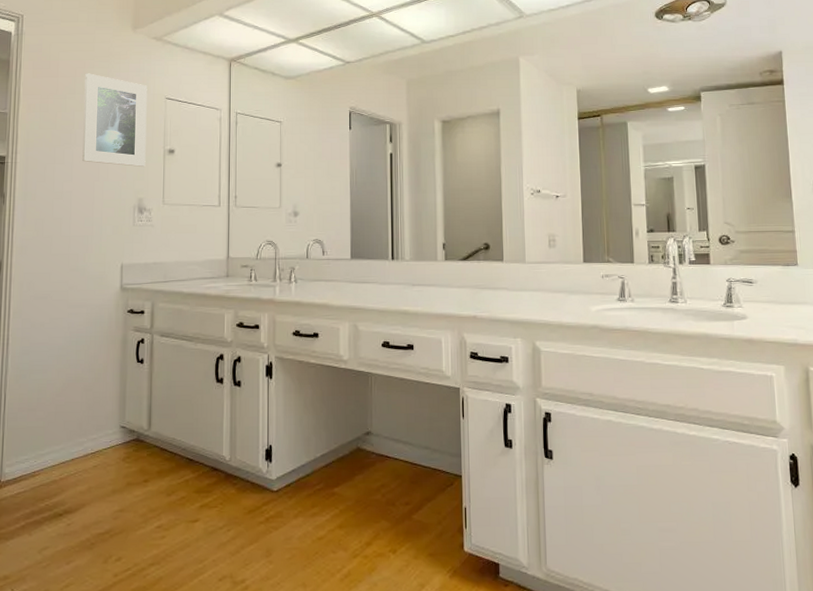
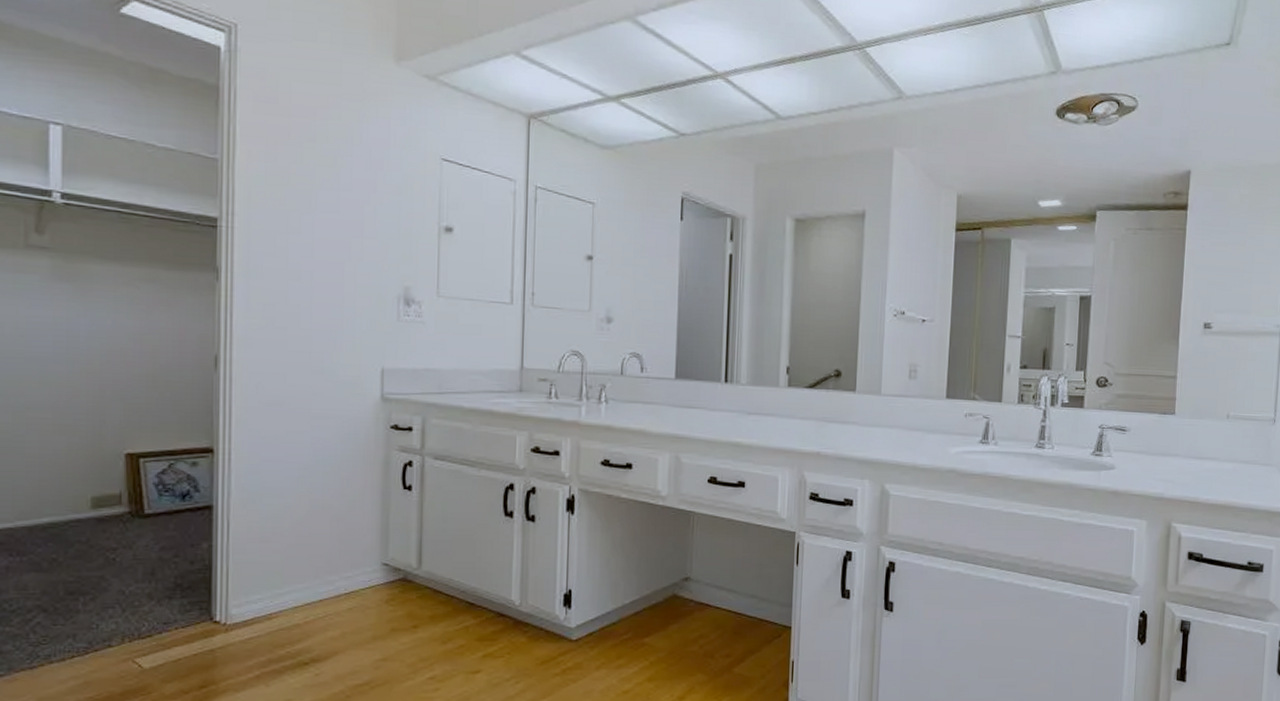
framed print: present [82,73,147,167] -> none [327,115,416,246]

